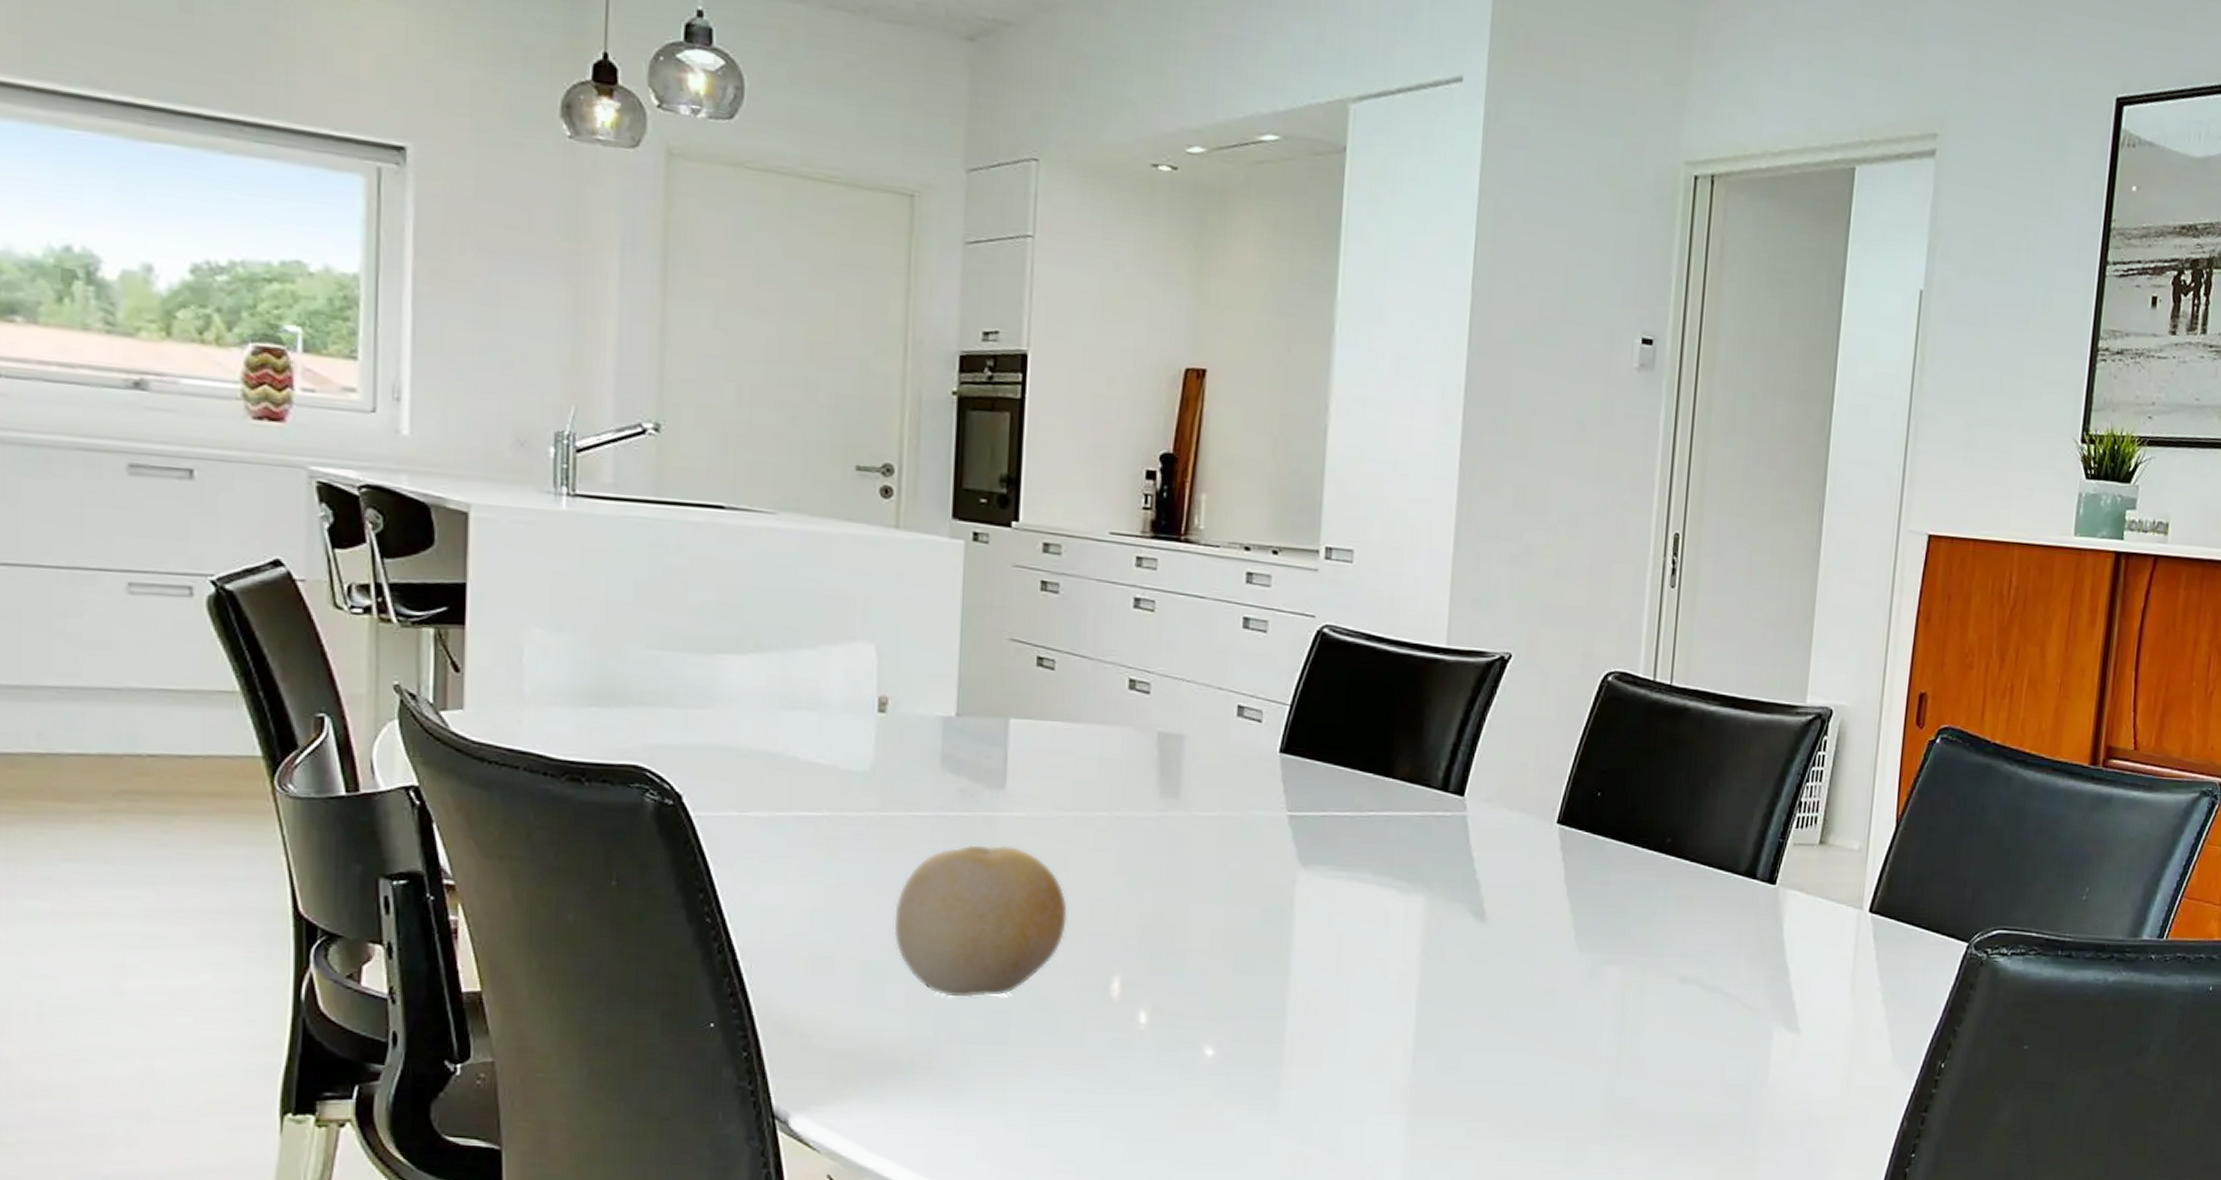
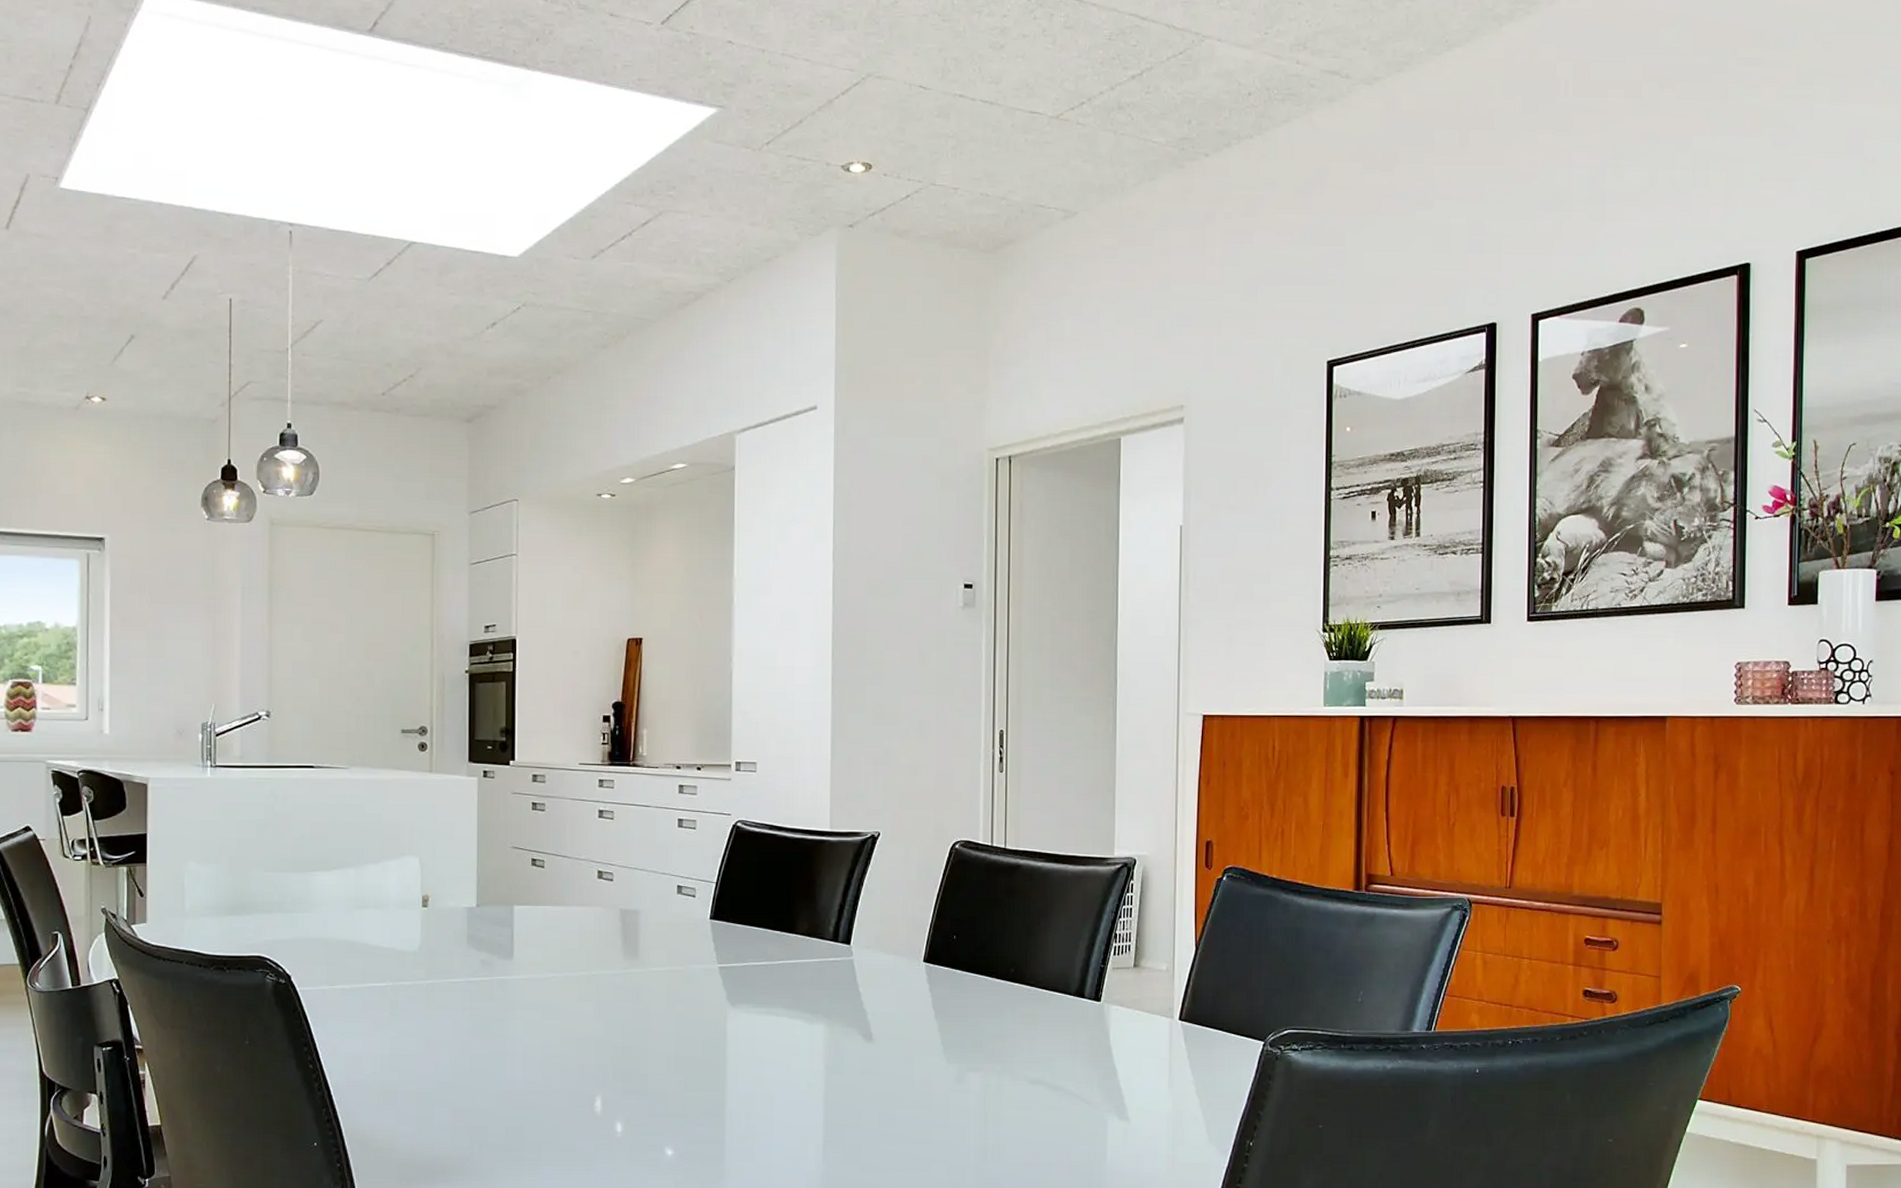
fruit: present [894,845,1068,998] -> none [439,1001,561,1117]

